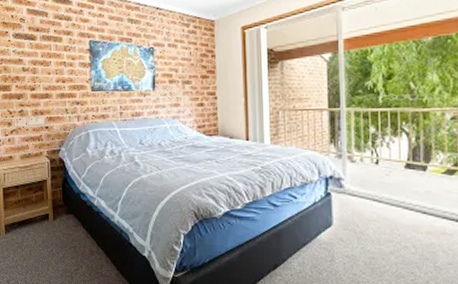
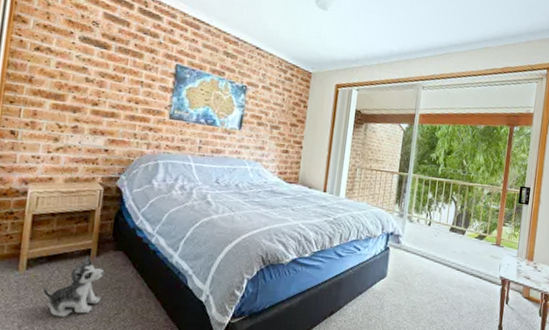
plush toy: none [20,220,63,273] -> present [43,255,105,317]

